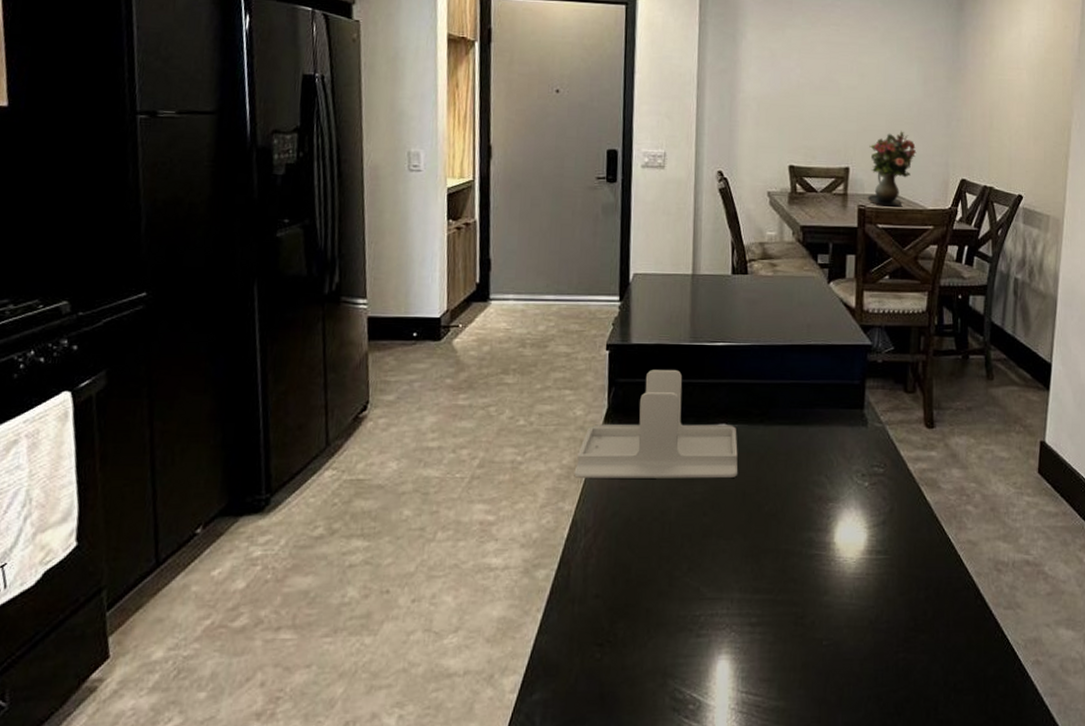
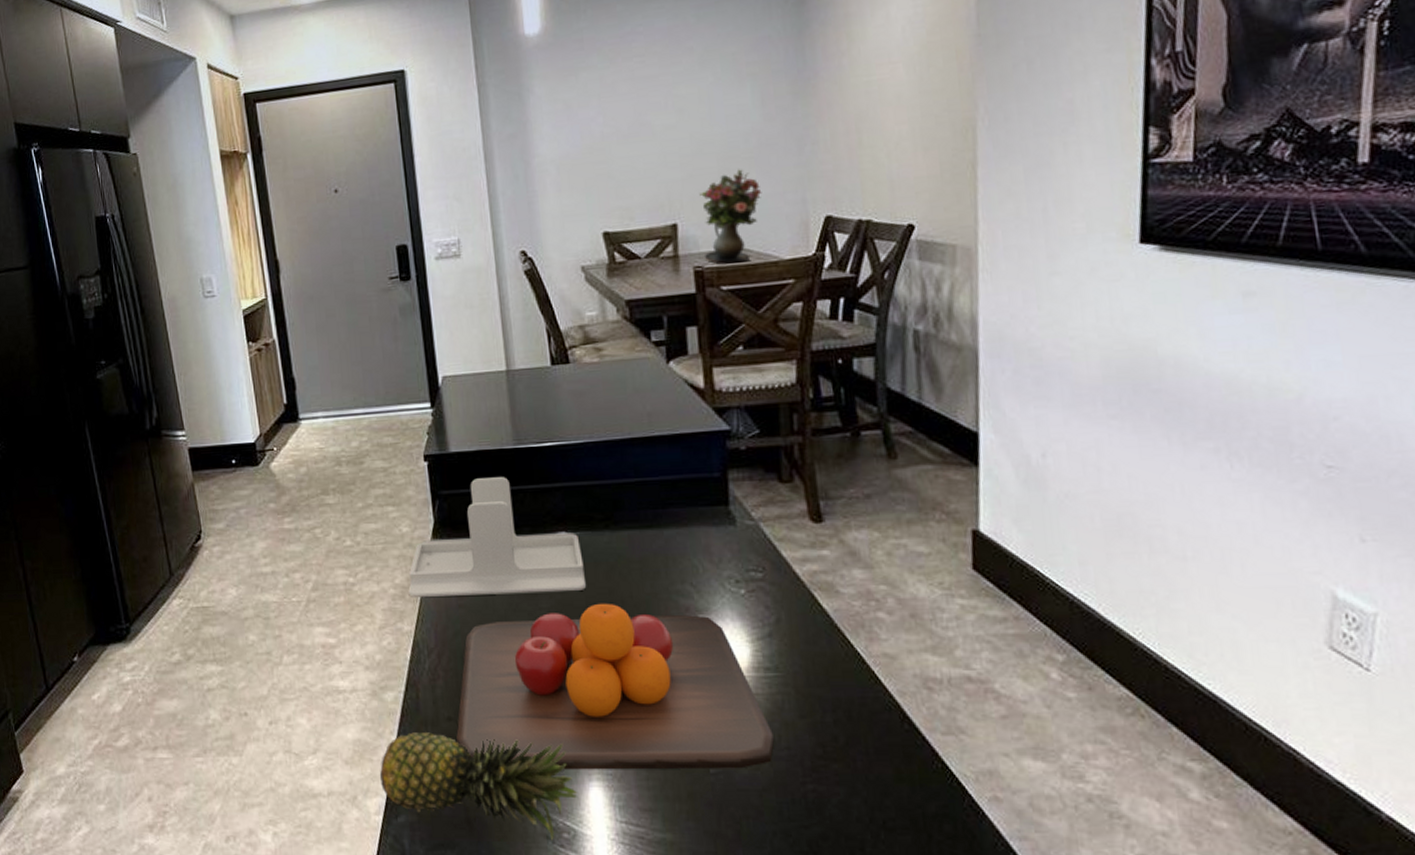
fruit: none [519,609,706,711] -> present [379,732,577,840]
chopping board: none [601,490,877,644] -> present [456,603,774,770]

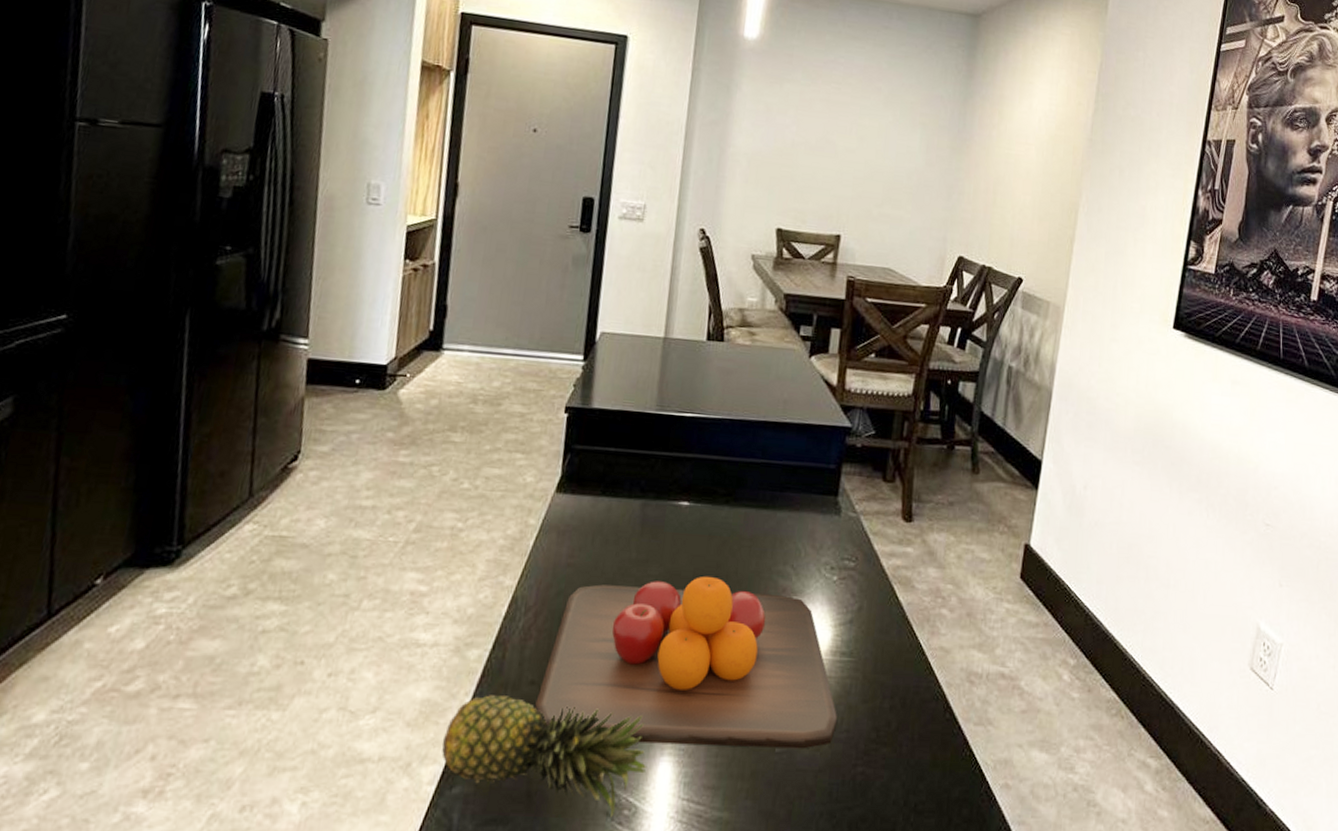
napkin holder: present [407,477,587,599] -> none [517,438,699,563]
bouquet: present [699,169,762,264] -> none [858,200,914,281]

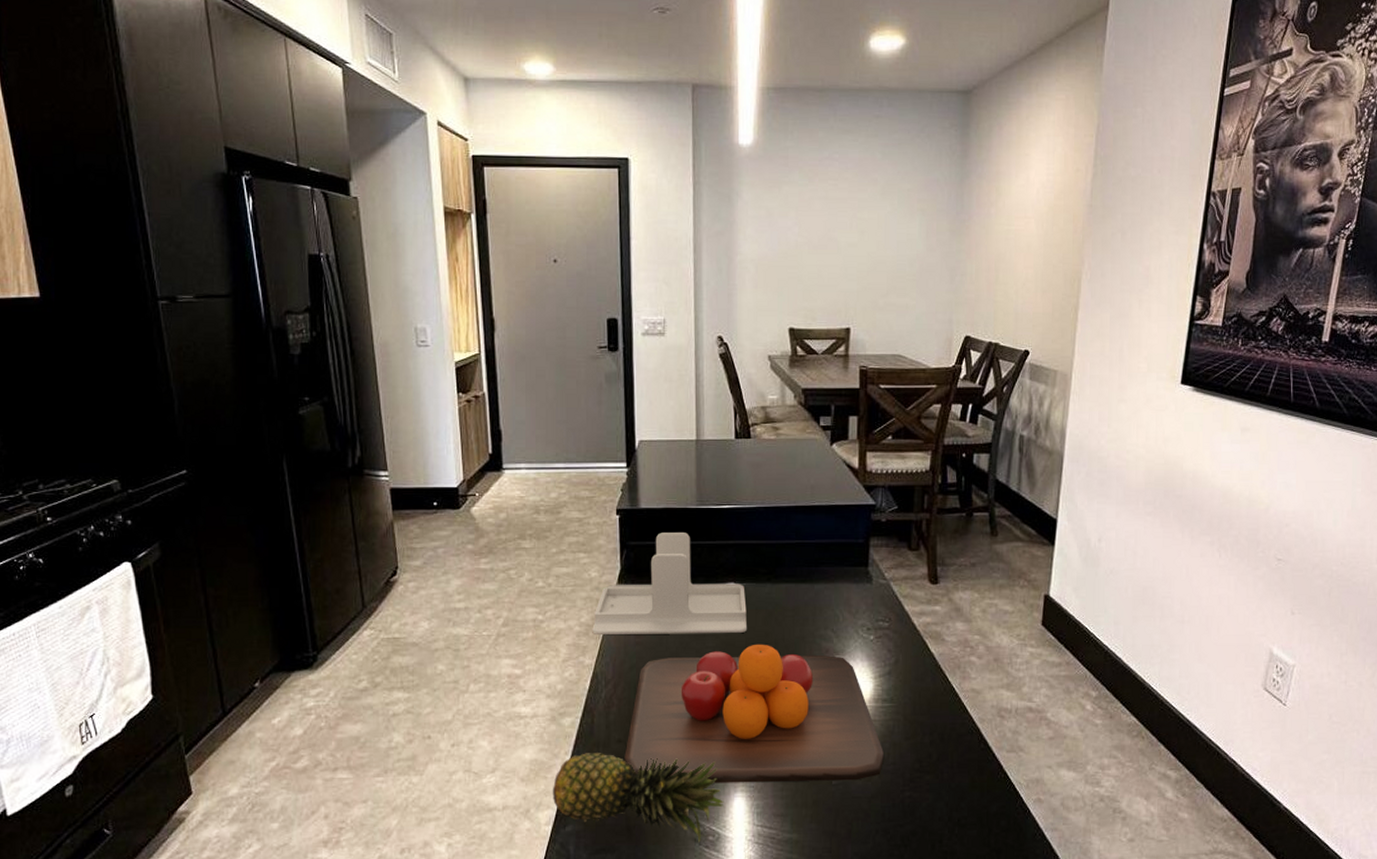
napkin holder: none [517,438,699,563] -> present [591,533,748,636]

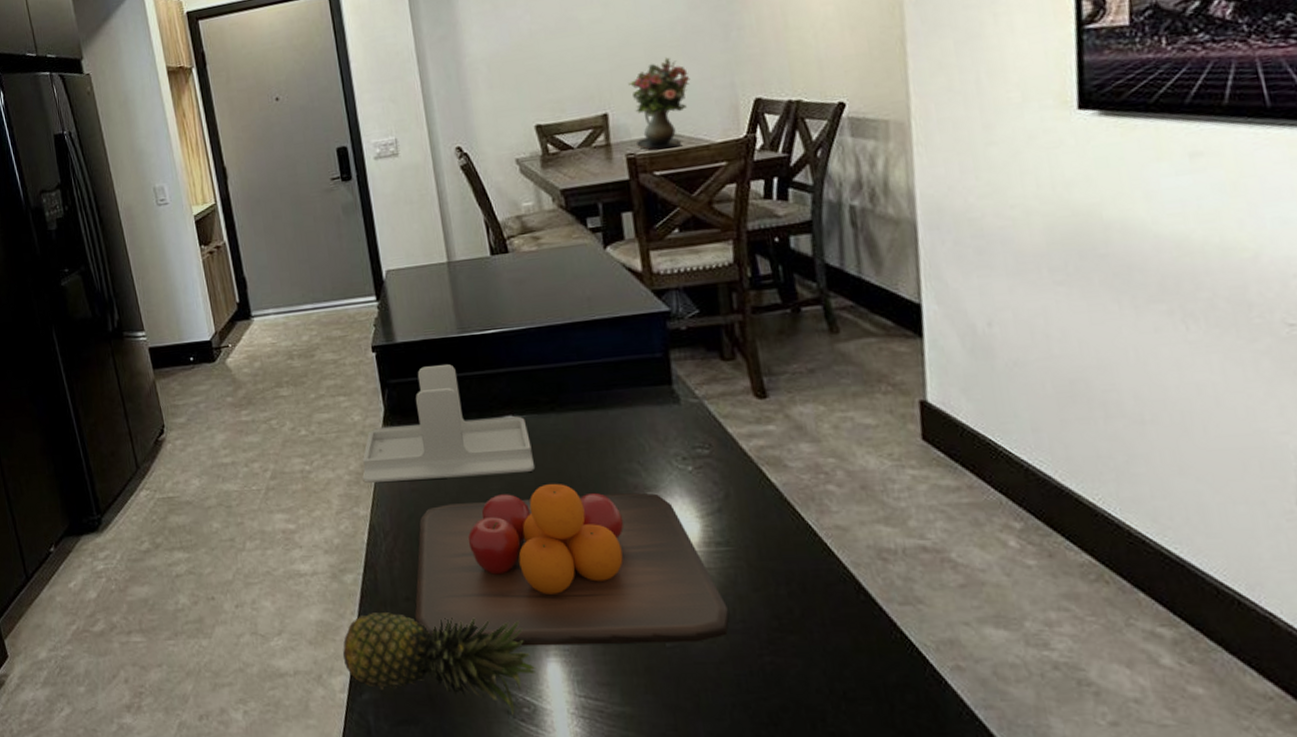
bouquet: none [870,288,919,367] -> present [628,57,691,150]

